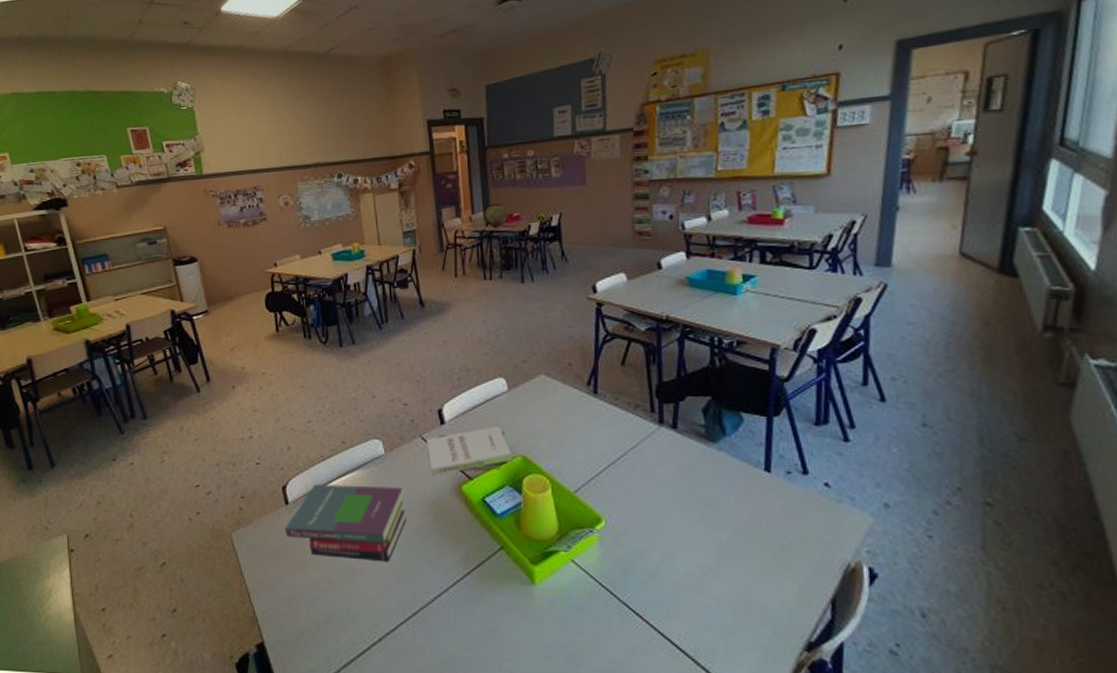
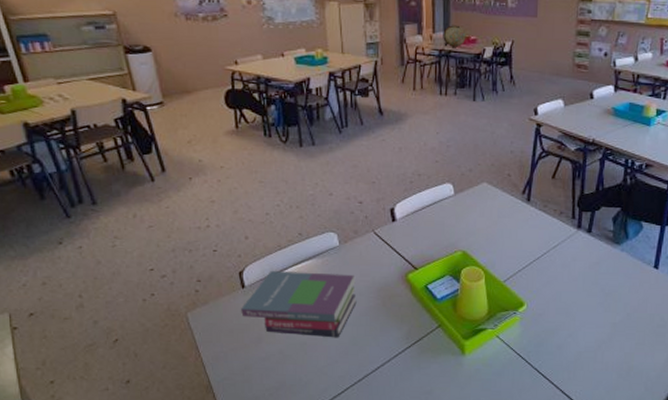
books: present [427,425,513,475] -> none [378,224,454,265]

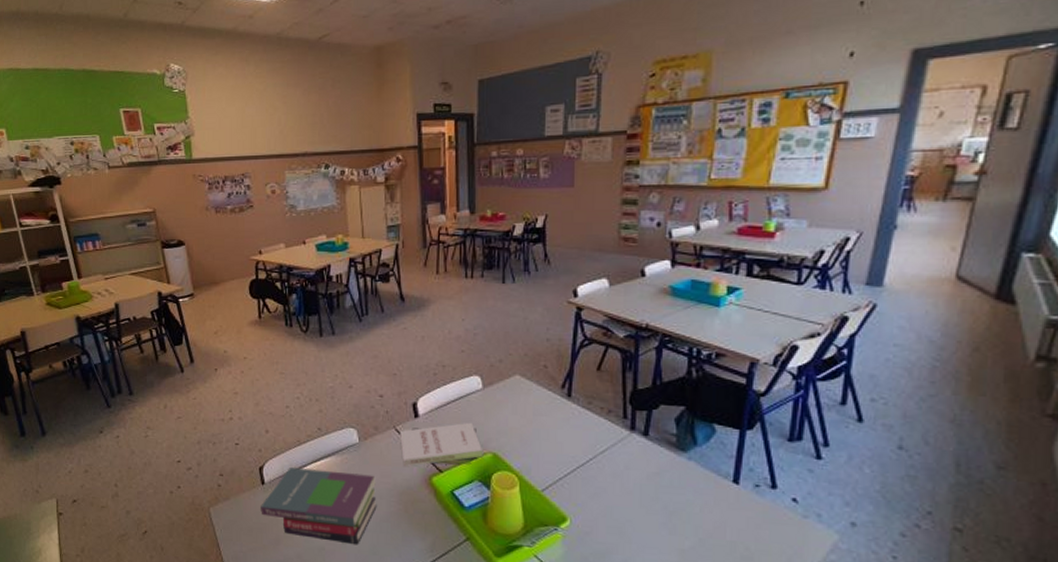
books: none [378,224,454,265] -> present [400,422,484,466]
globe: present [443,25,466,47] -> none [468,201,493,226]

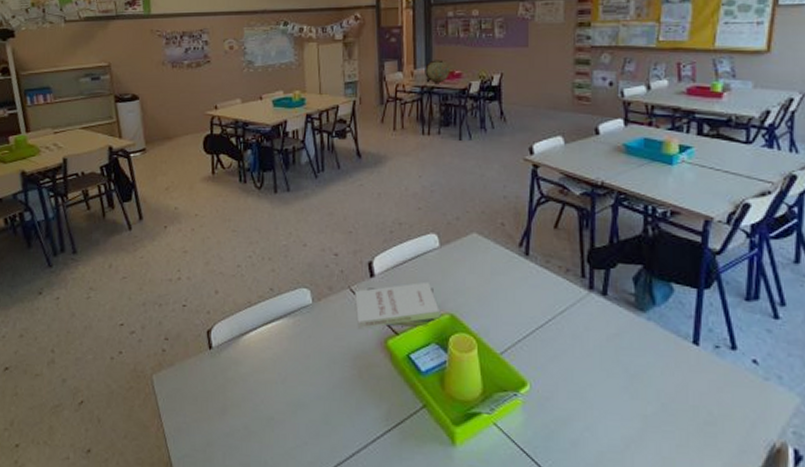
books: present [261,468,377,545] -> none [207,331,330,414]
globe: none [468,201,493,226] -> present [425,60,450,83]

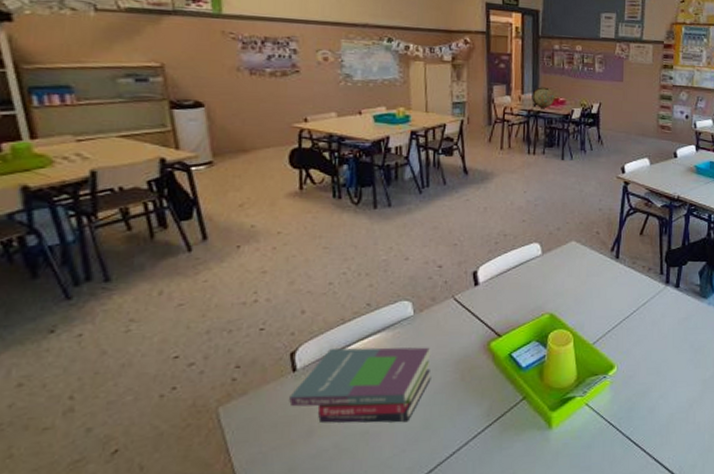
books: none [207,331,330,414] -> present [289,347,431,423]
books: present [355,281,441,329] -> none [458,286,541,334]

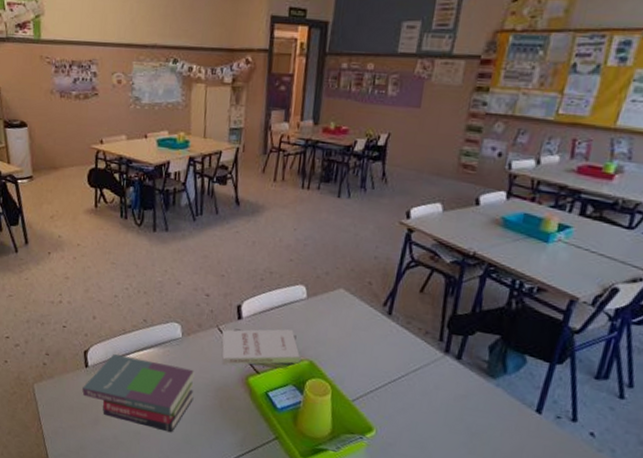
books: none [458,286,541,334] -> present [221,328,301,369]
globe: present [532,87,555,108] -> none [311,113,337,138]

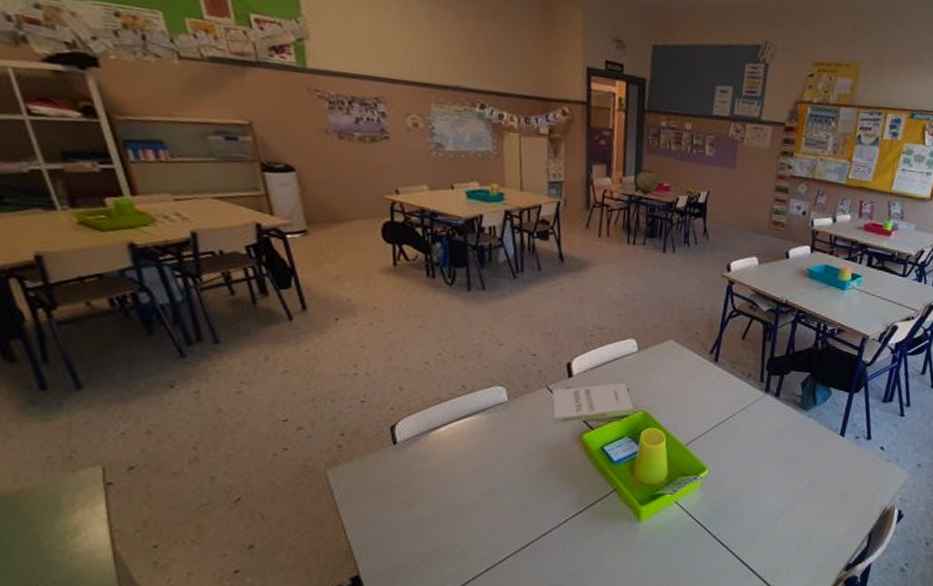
books: present [82,354,195,433] -> none [391,426,525,501]
globe: none [311,113,337,138] -> present [633,169,659,194]

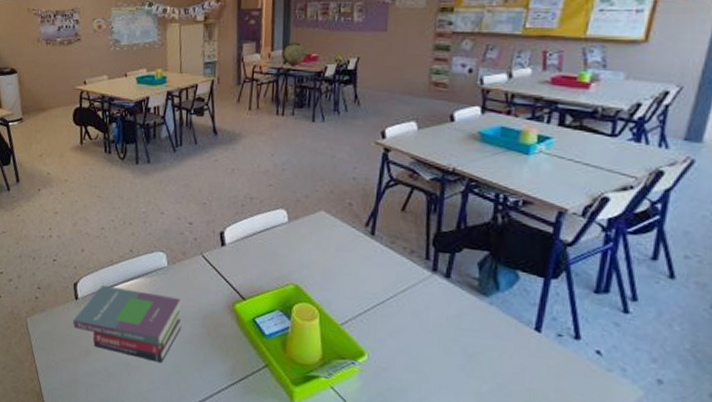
books: none [391,426,525,501] -> present [73,285,182,364]
books: present [552,382,635,424] -> none [206,253,286,294]

